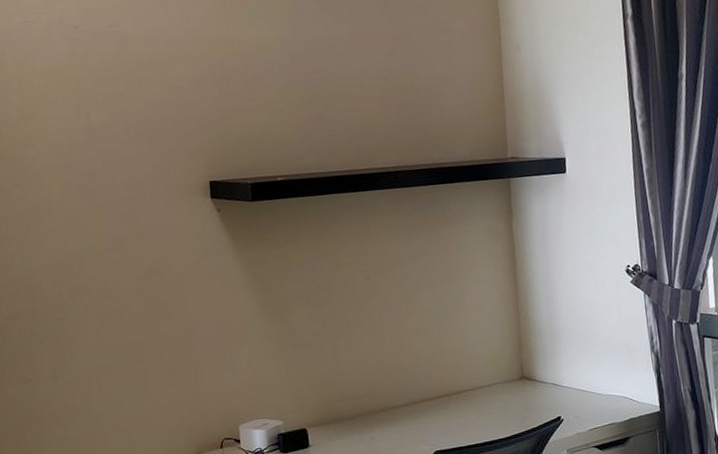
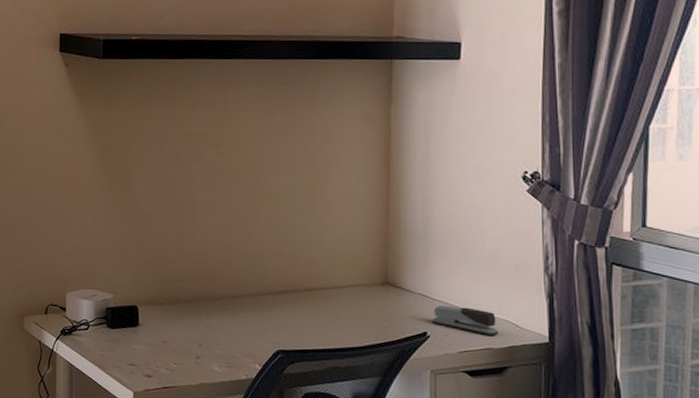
stapler: none [564,390,620,413] -> present [432,305,499,337]

